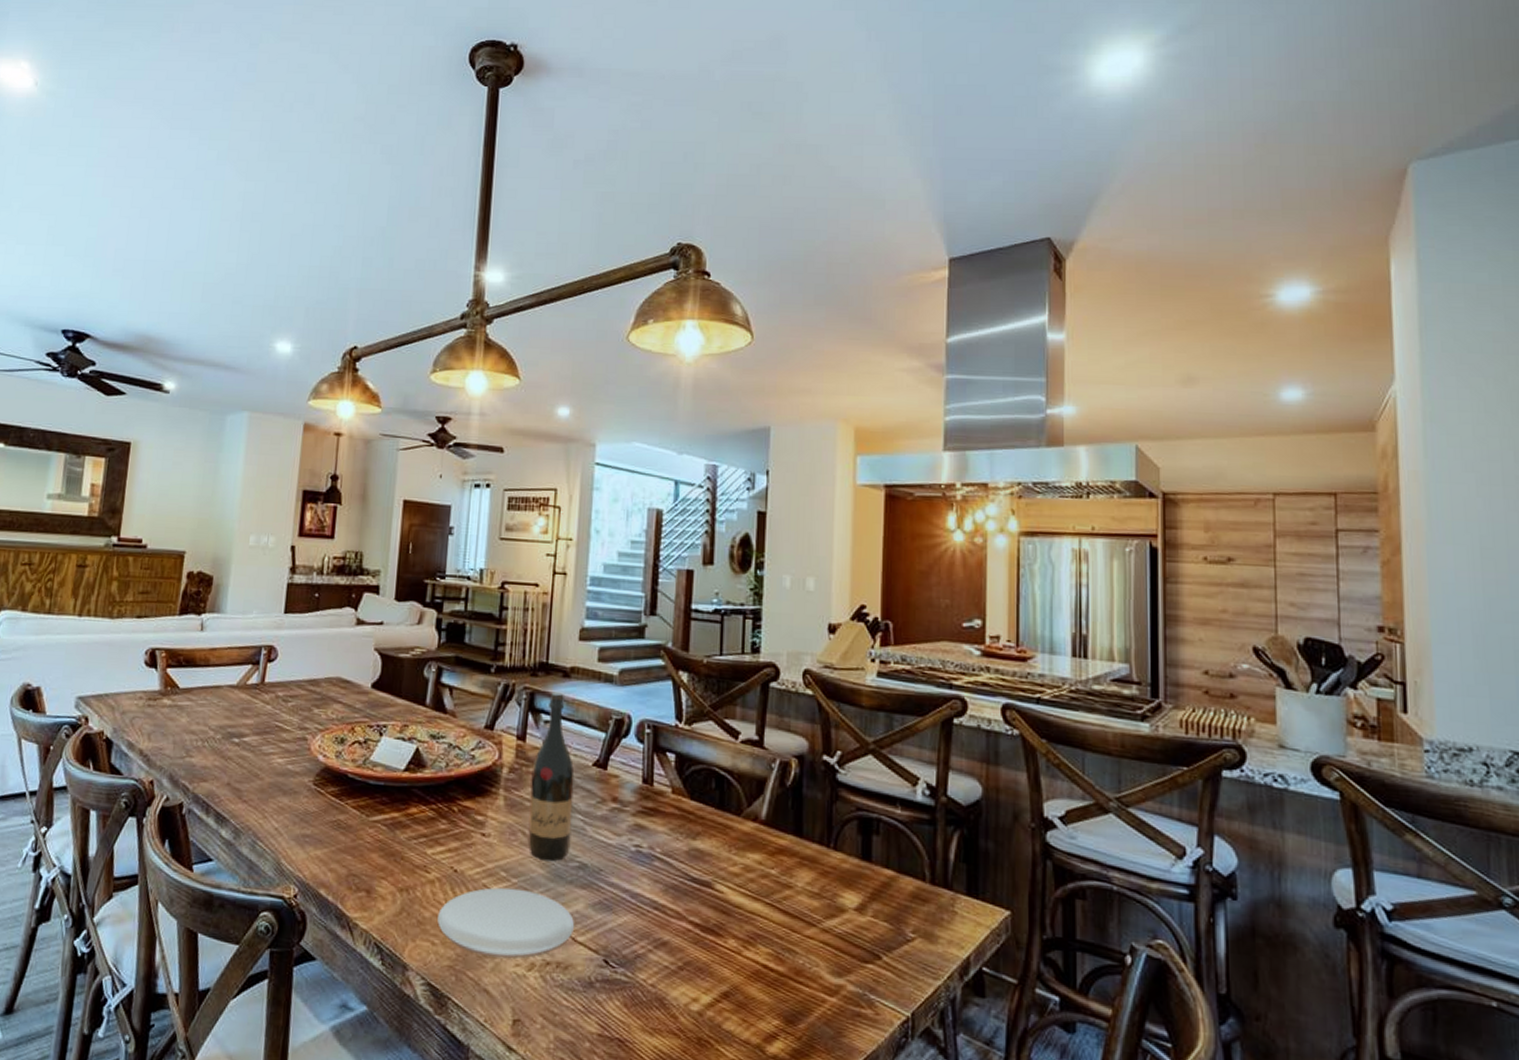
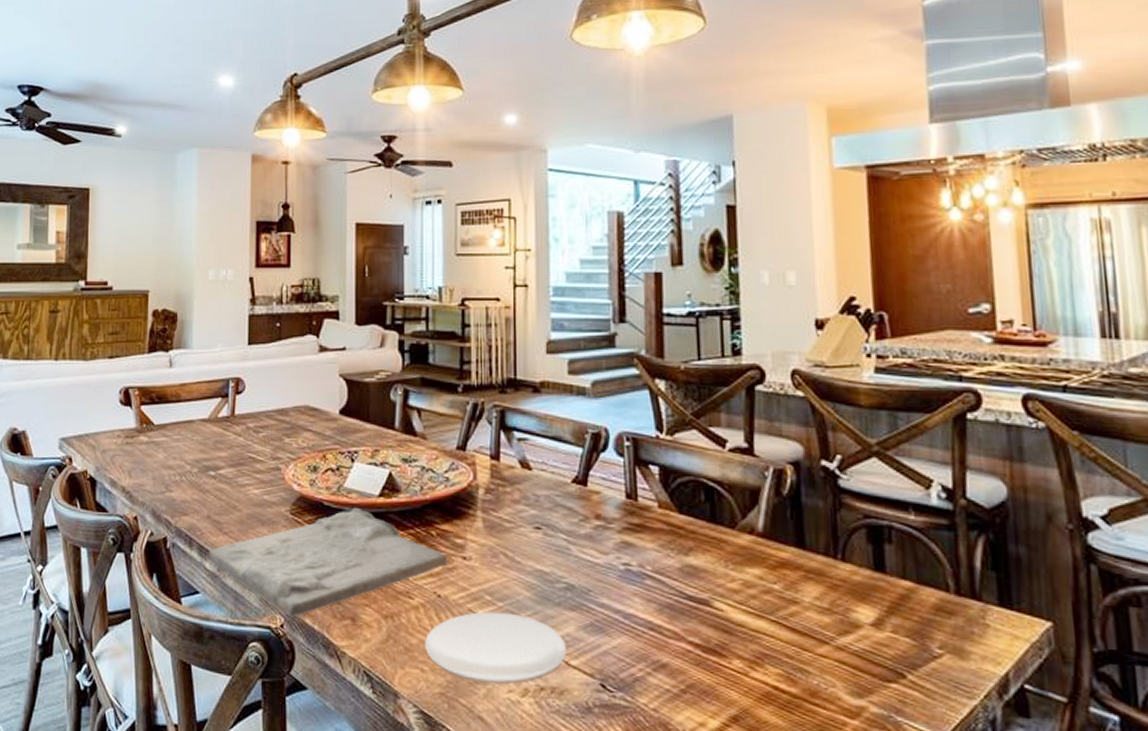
napkin: none [225,780,467,888] -> present [208,507,448,618]
wine bottle: present [527,692,575,861] -> none [509,408,556,582]

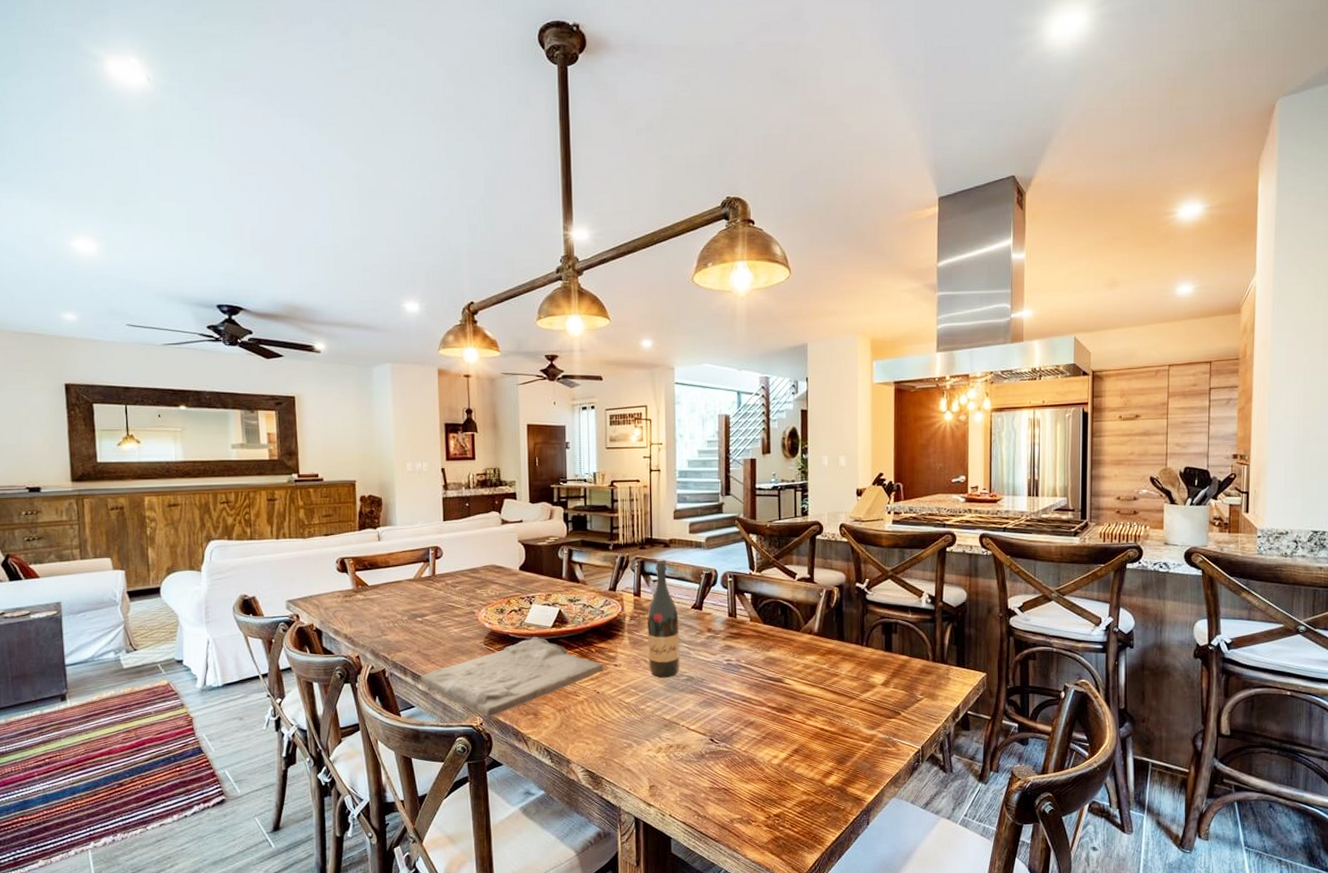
plate: present [425,611,567,685] -> none [588,699,688,747]
wine bottle: none [509,408,556,582] -> present [647,559,680,677]

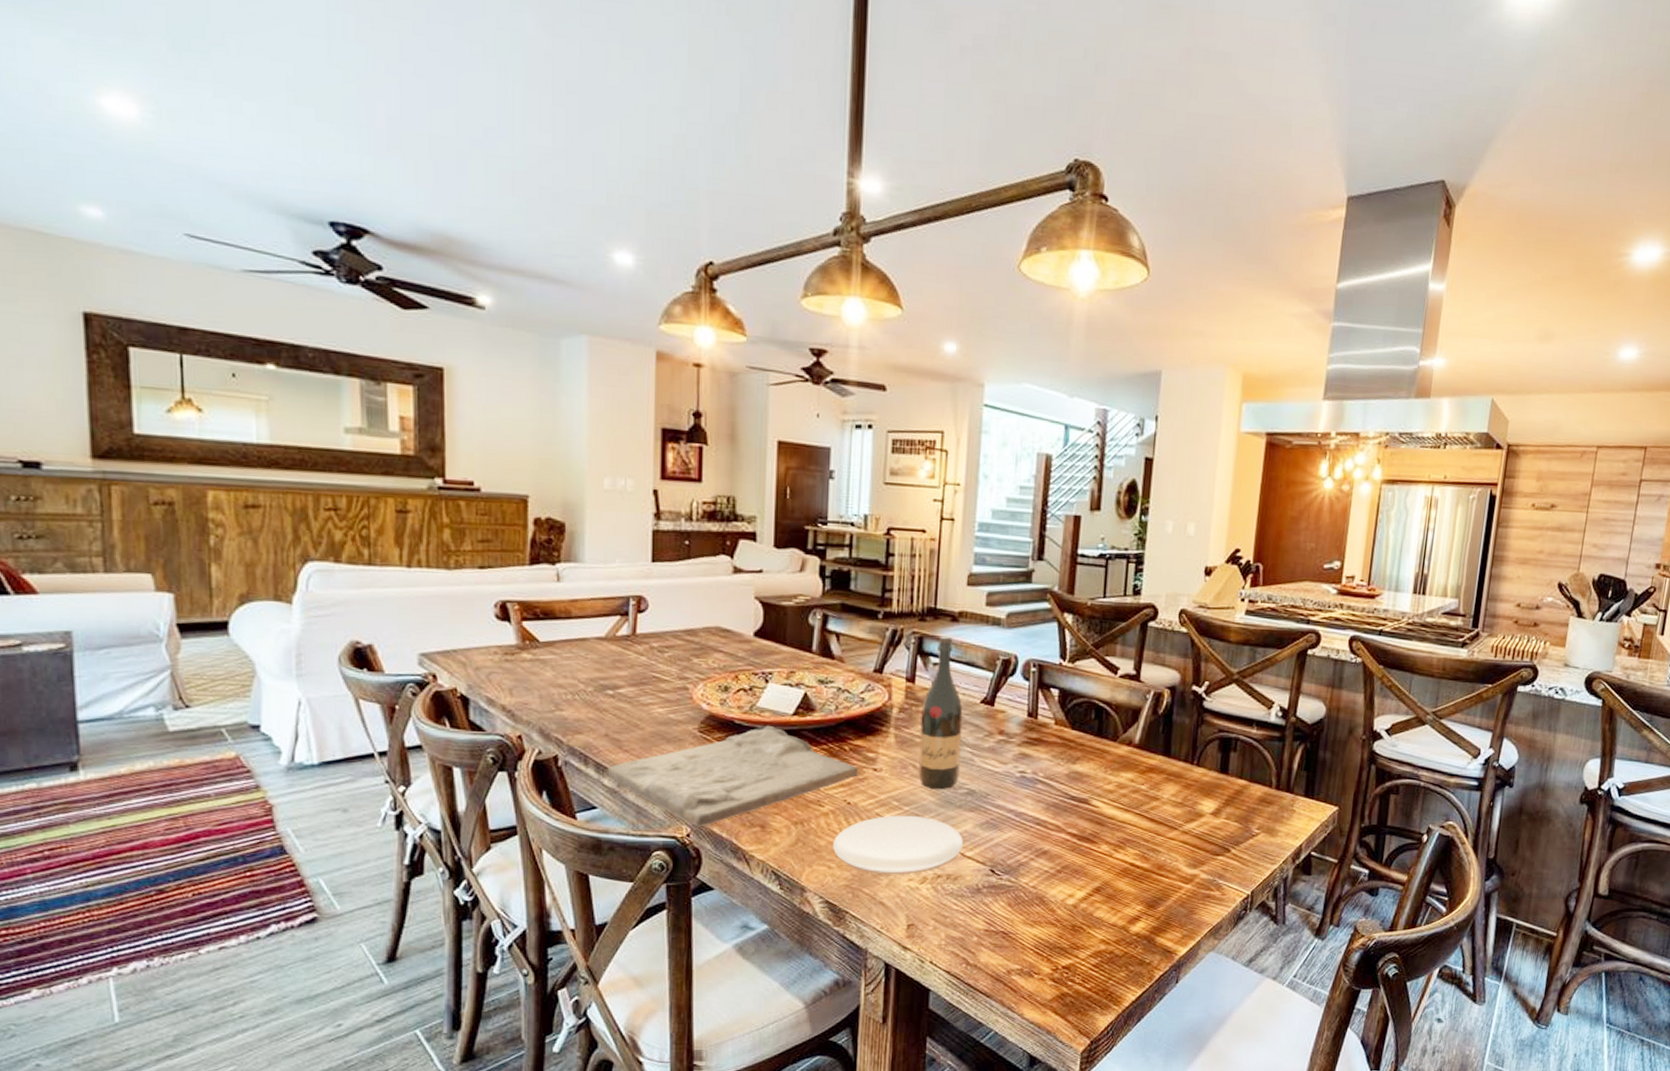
plate: none [588,699,688,747] -> present [833,815,964,875]

